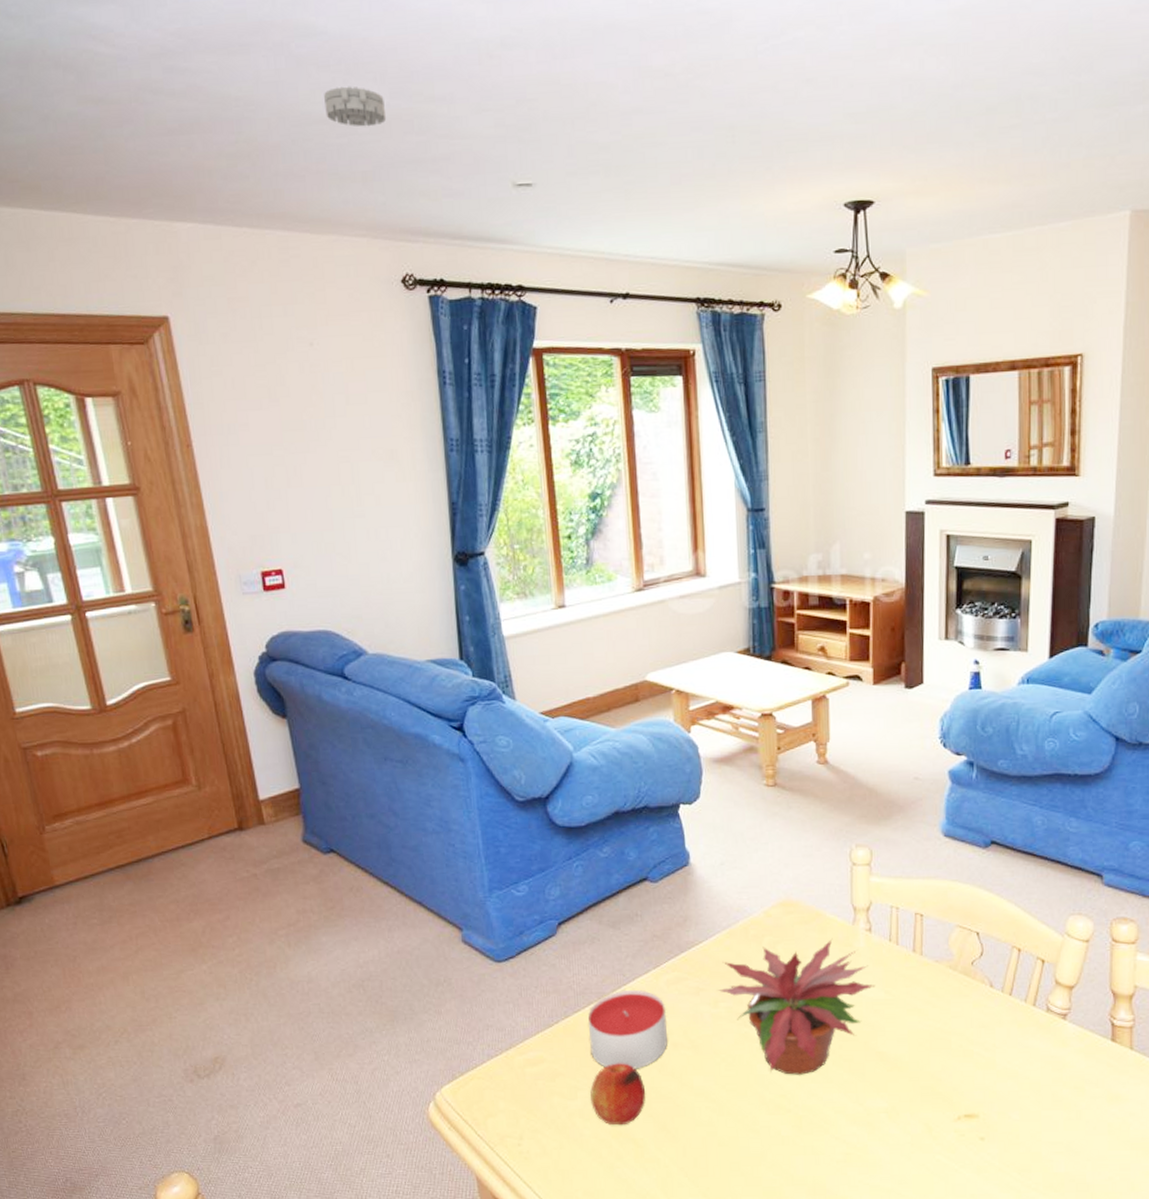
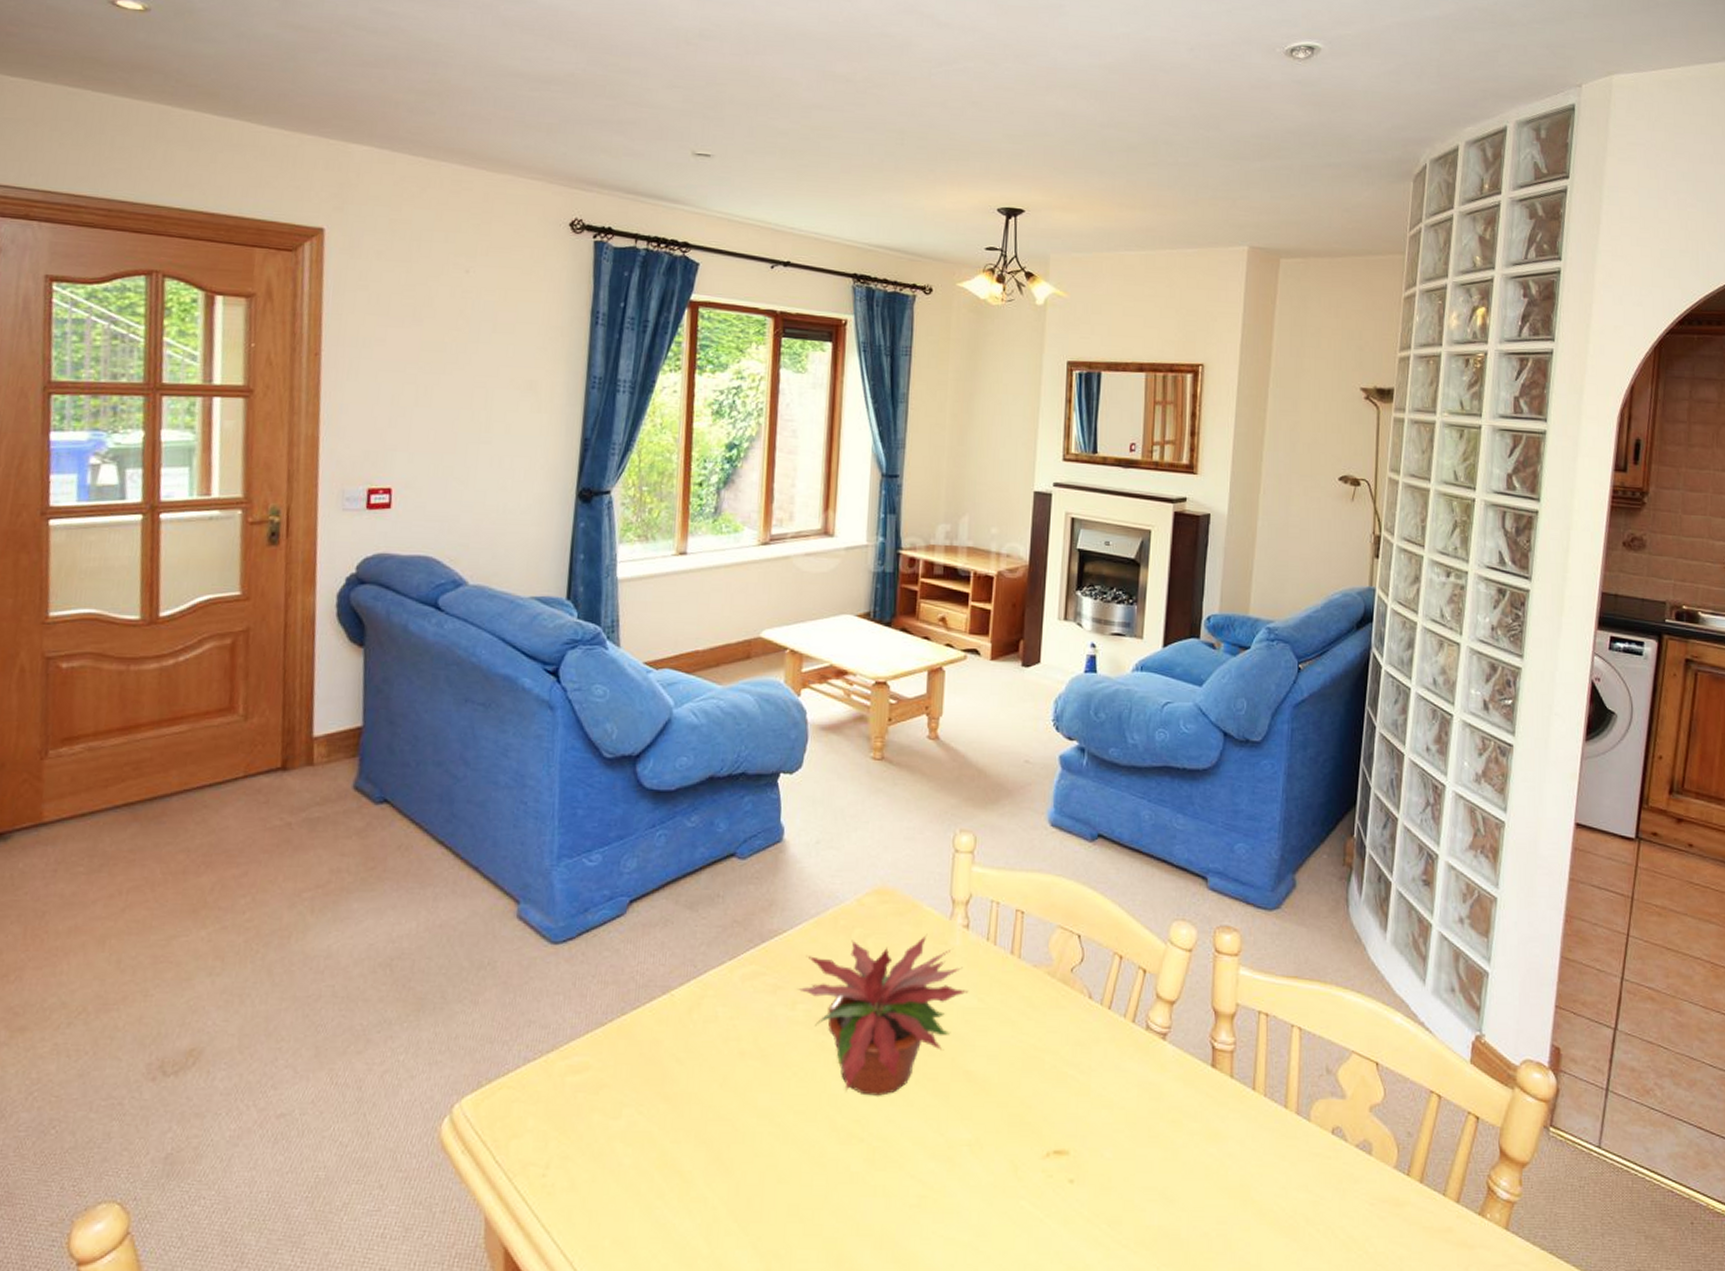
smoke detector: present [324,86,387,127] -> none [522,48,581,86]
candle: present [587,989,667,1069] -> none [645,984,738,1082]
fruit: present [590,1063,646,1126] -> none [637,1074,702,1154]

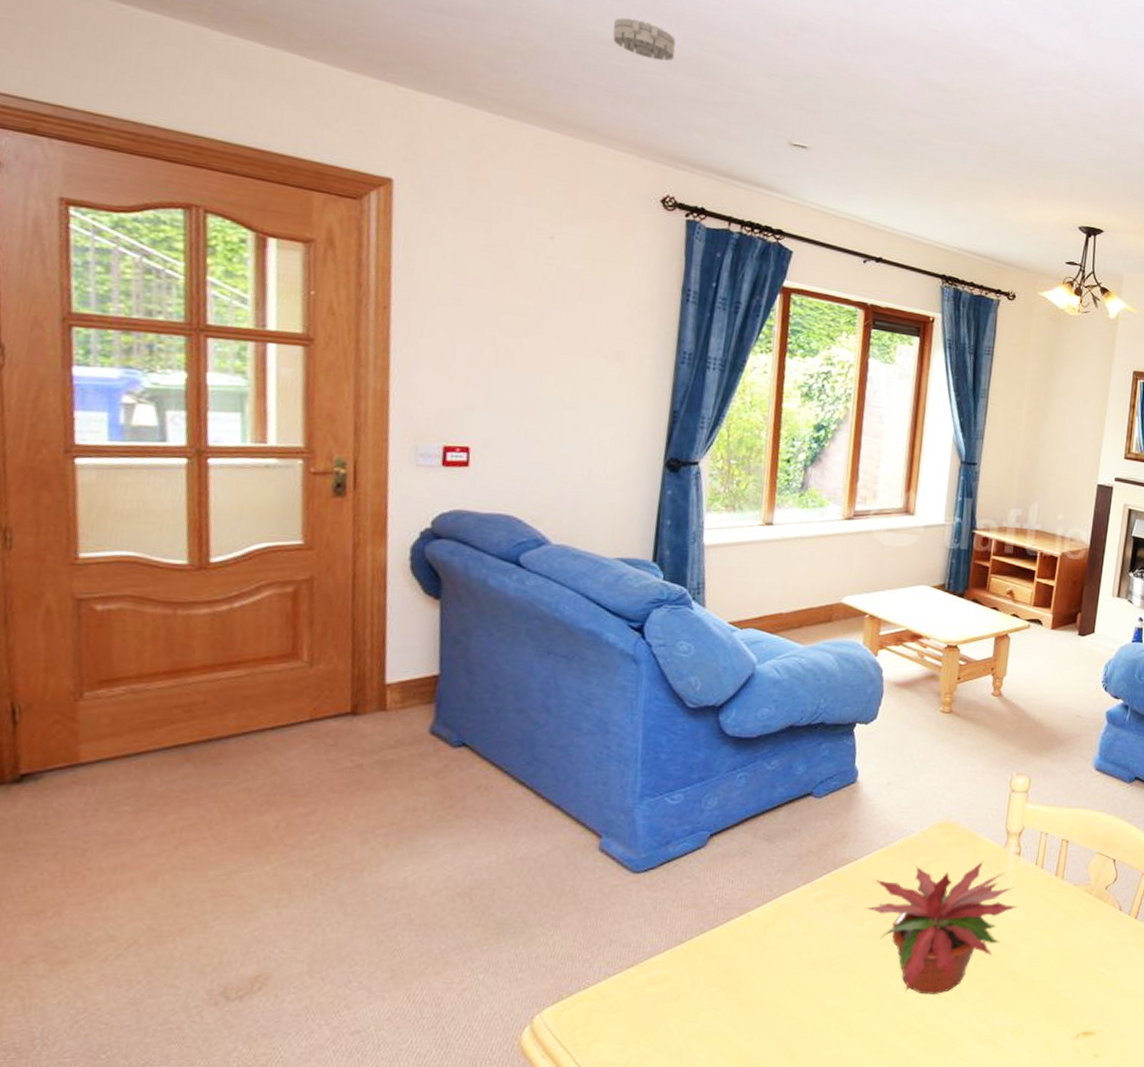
smoke detector: none [522,48,581,86] -> present [612,17,676,61]

